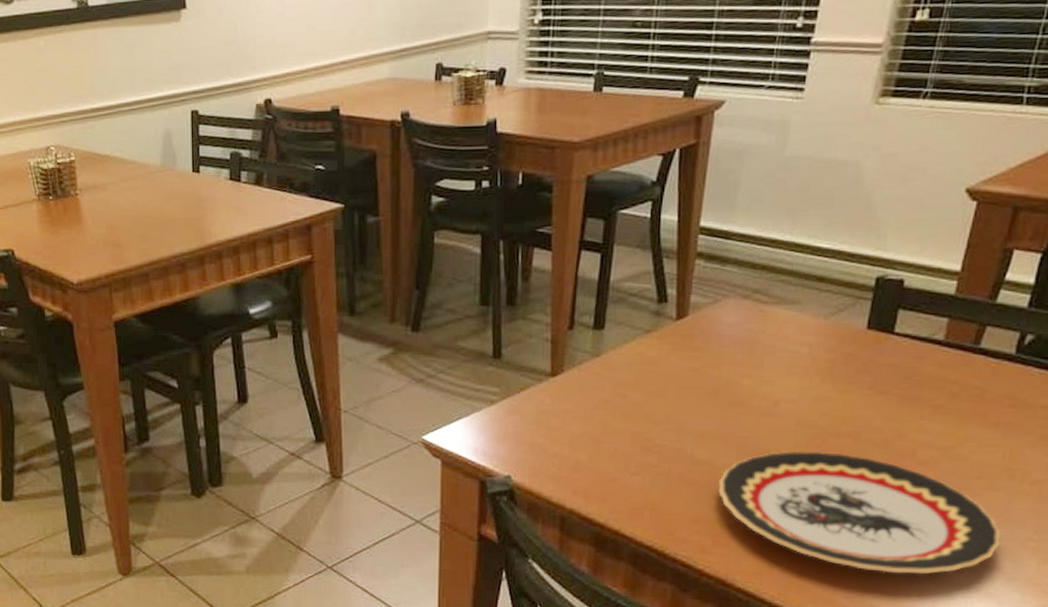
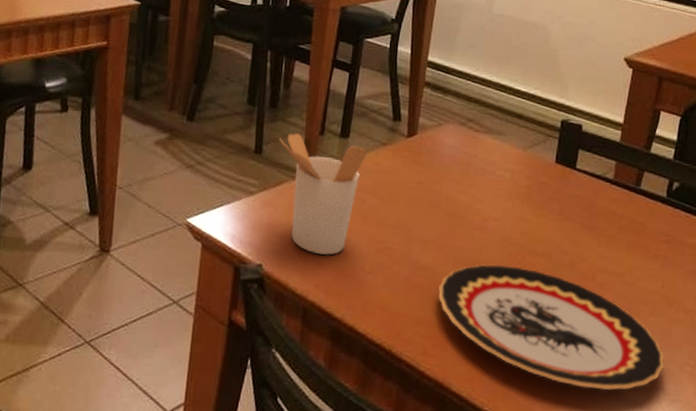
utensil holder: none [520,331,628,459] -> present [279,133,368,255]

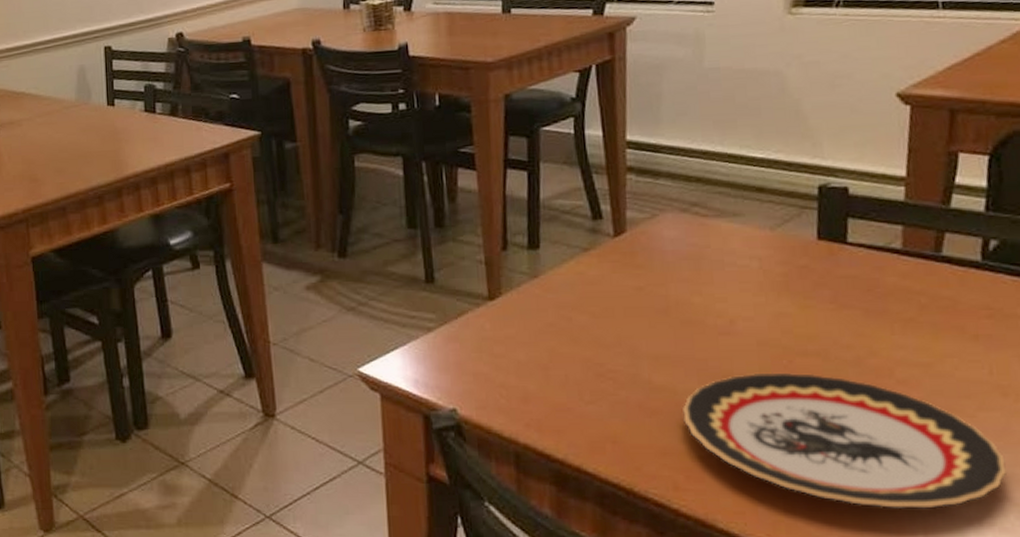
utensil holder: present [279,133,368,255] -> none [452,252,567,388]

